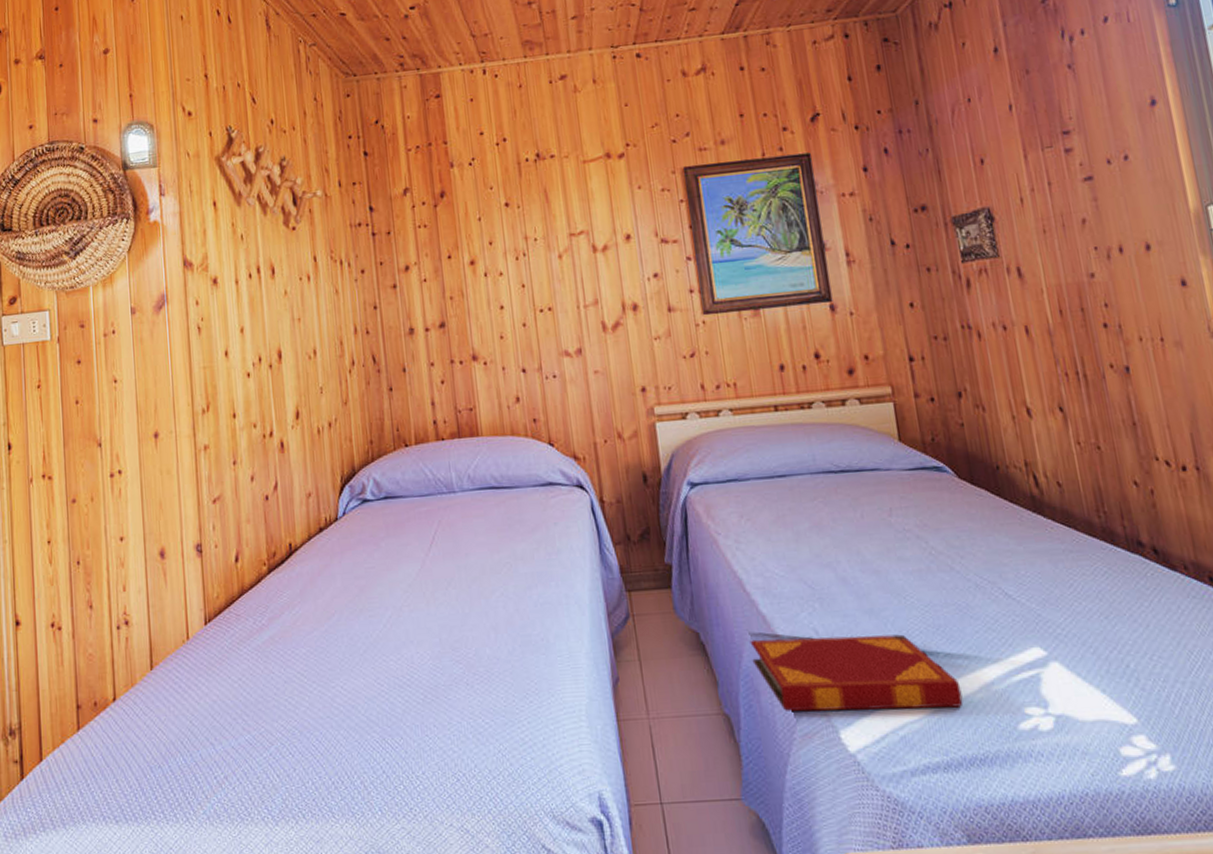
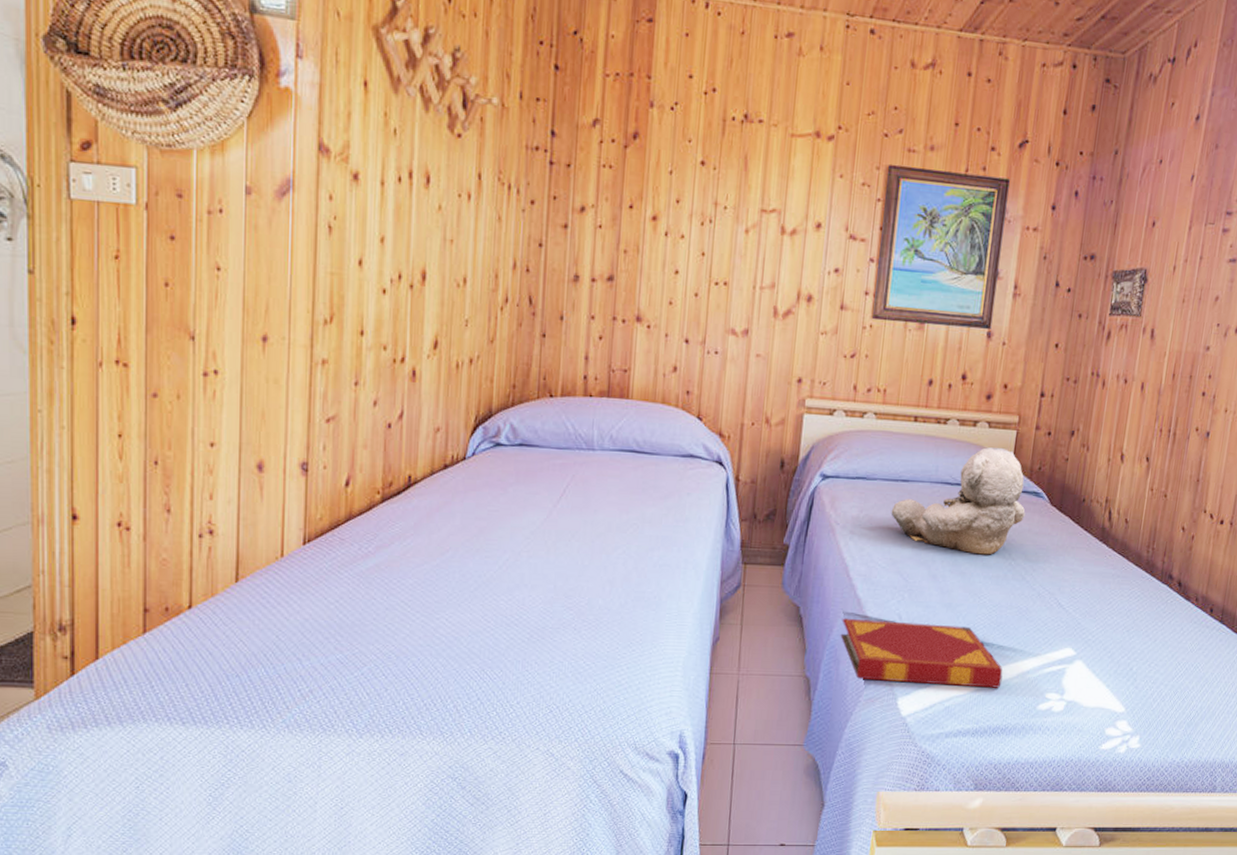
teddy bear: none [774,423,932,548] -> present [891,446,1026,555]

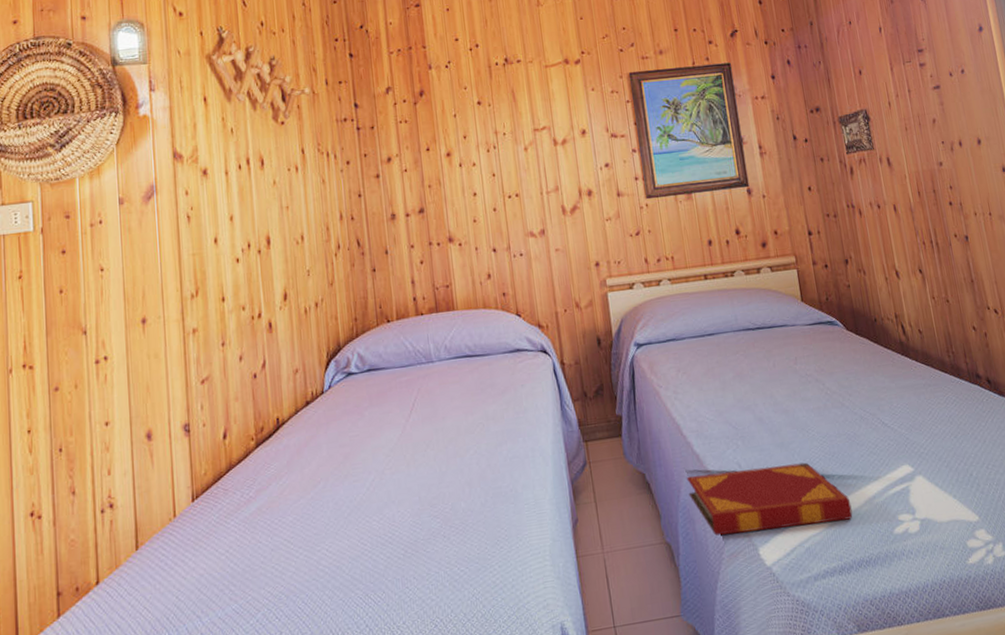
teddy bear: present [891,446,1026,555] -> none [705,287,827,391]

